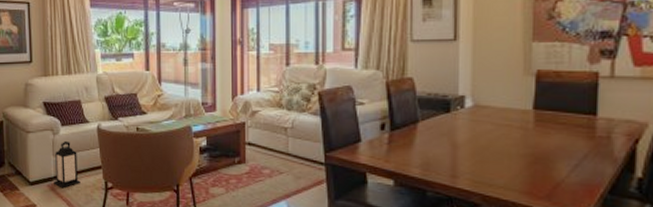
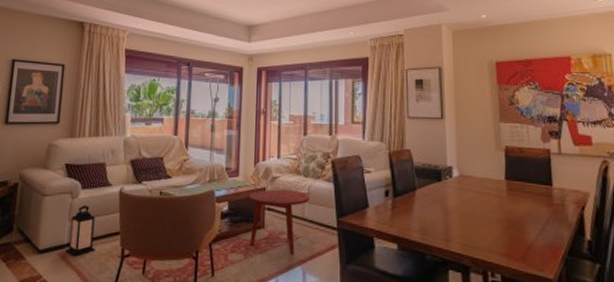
side table: none [228,123,293,191] -> present [249,189,309,256]

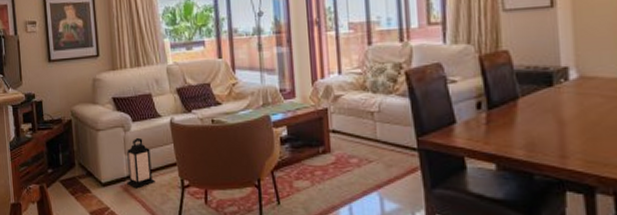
side table: present [249,189,309,256] -> none [309,108,381,181]

